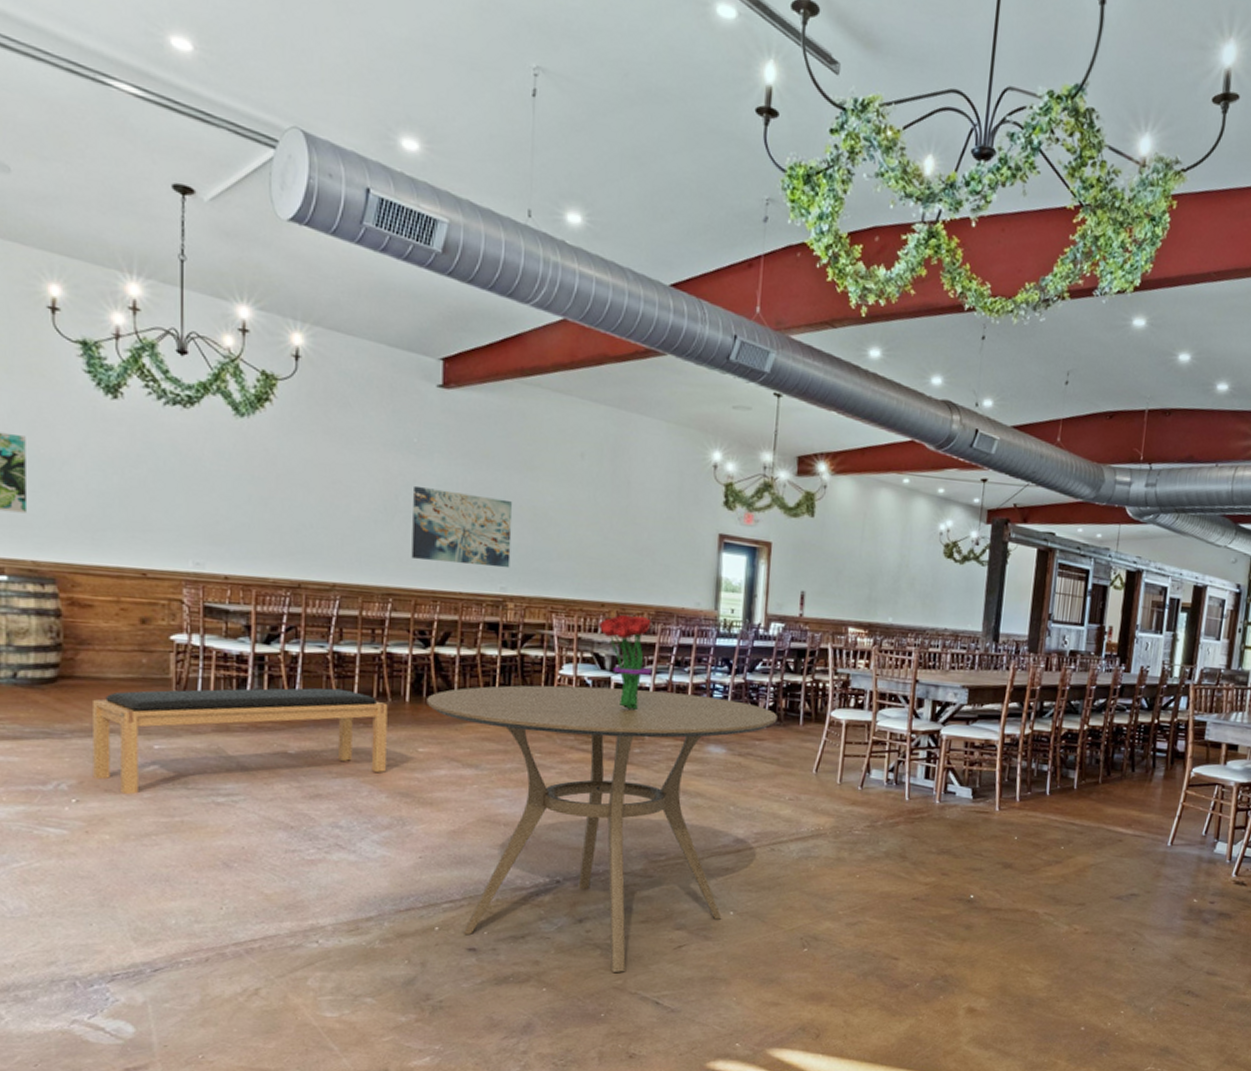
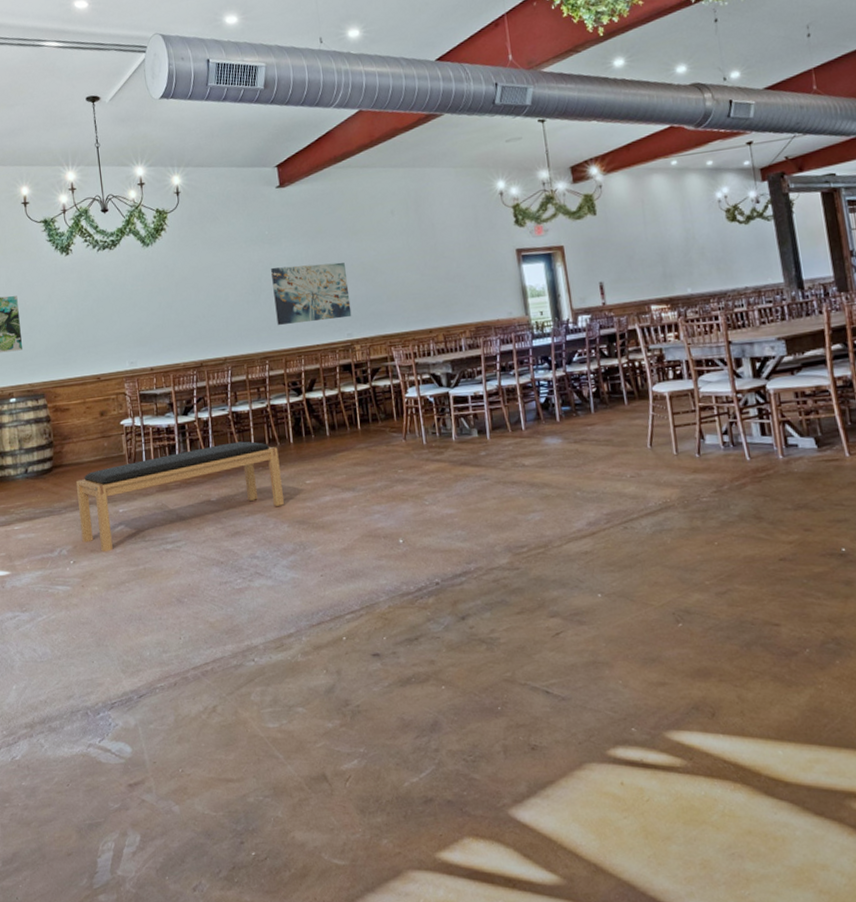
dining table: present [427,685,777,972] -> none [306,392,603,665]
bouquet: present [598,614,653,711] -> none [430,333,483,418]

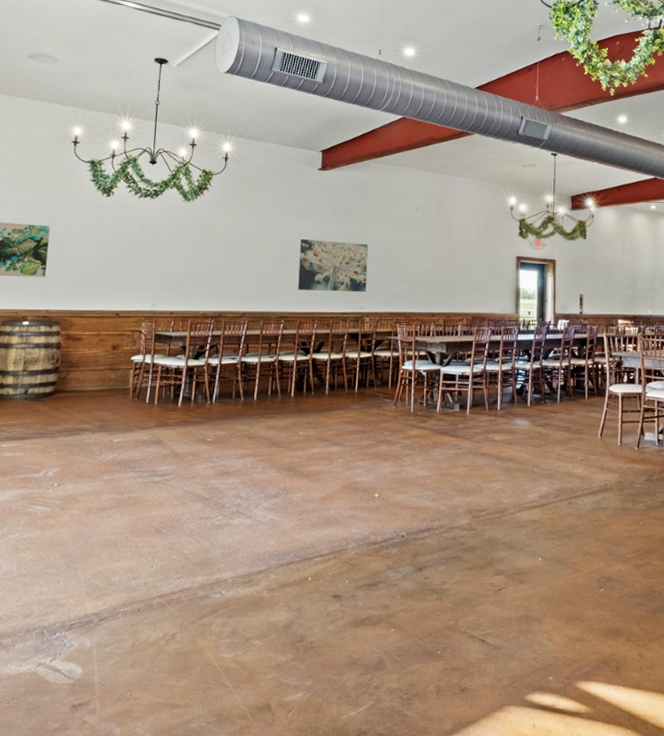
bench: present [76,441,284,552] -> none [71,389,278,478]

